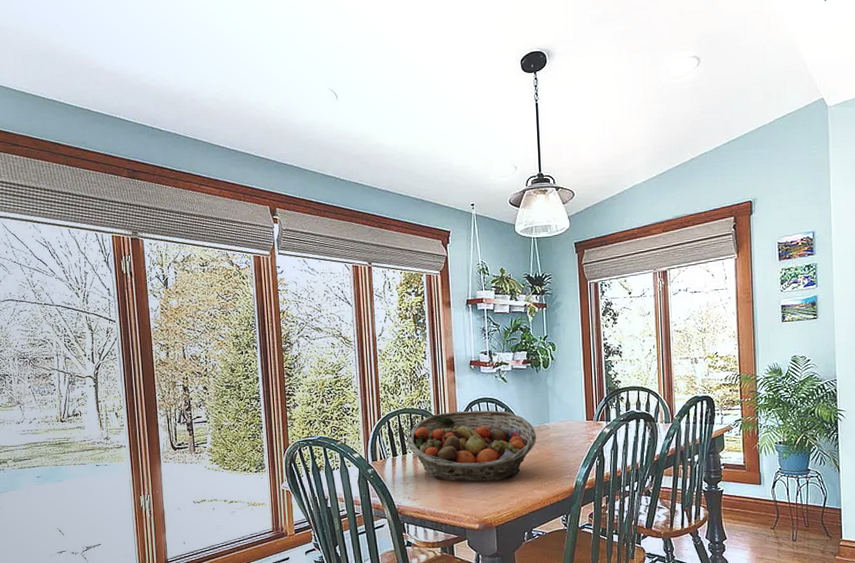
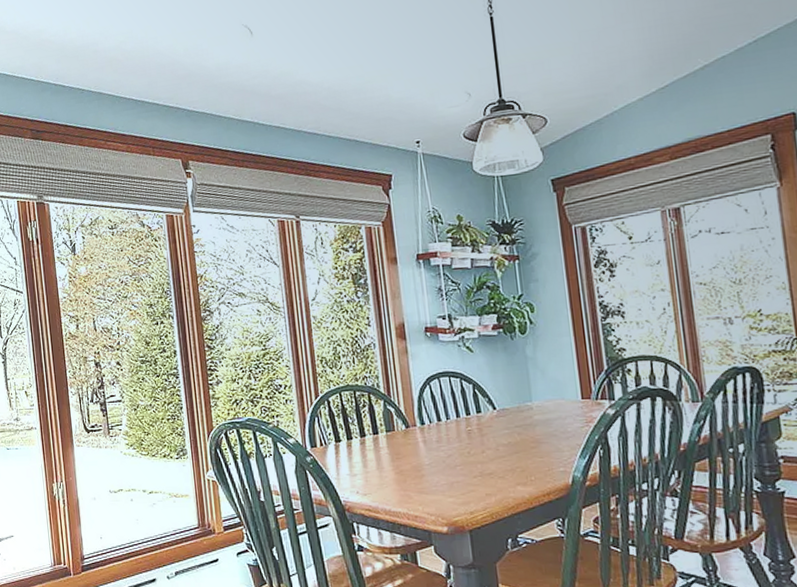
fruit basket: present [407,410,537,482] -> none [352,386,517,474]

